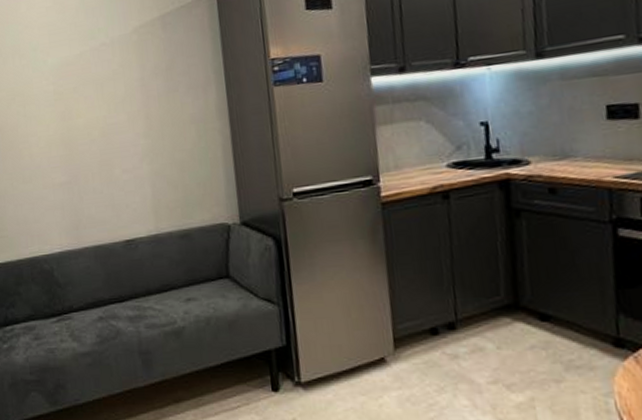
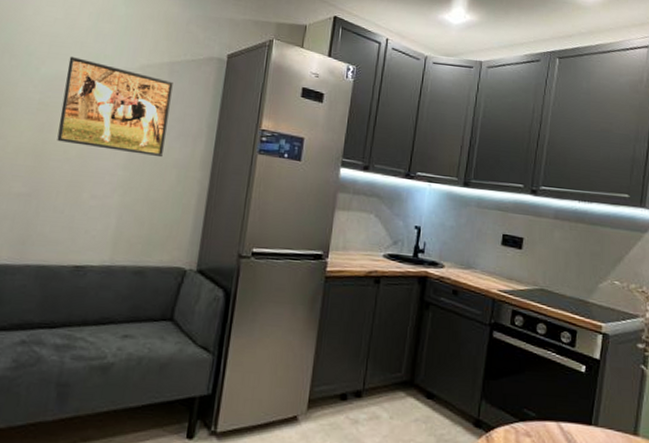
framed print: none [68,35,177,126] -> present [57,57,174,158]

